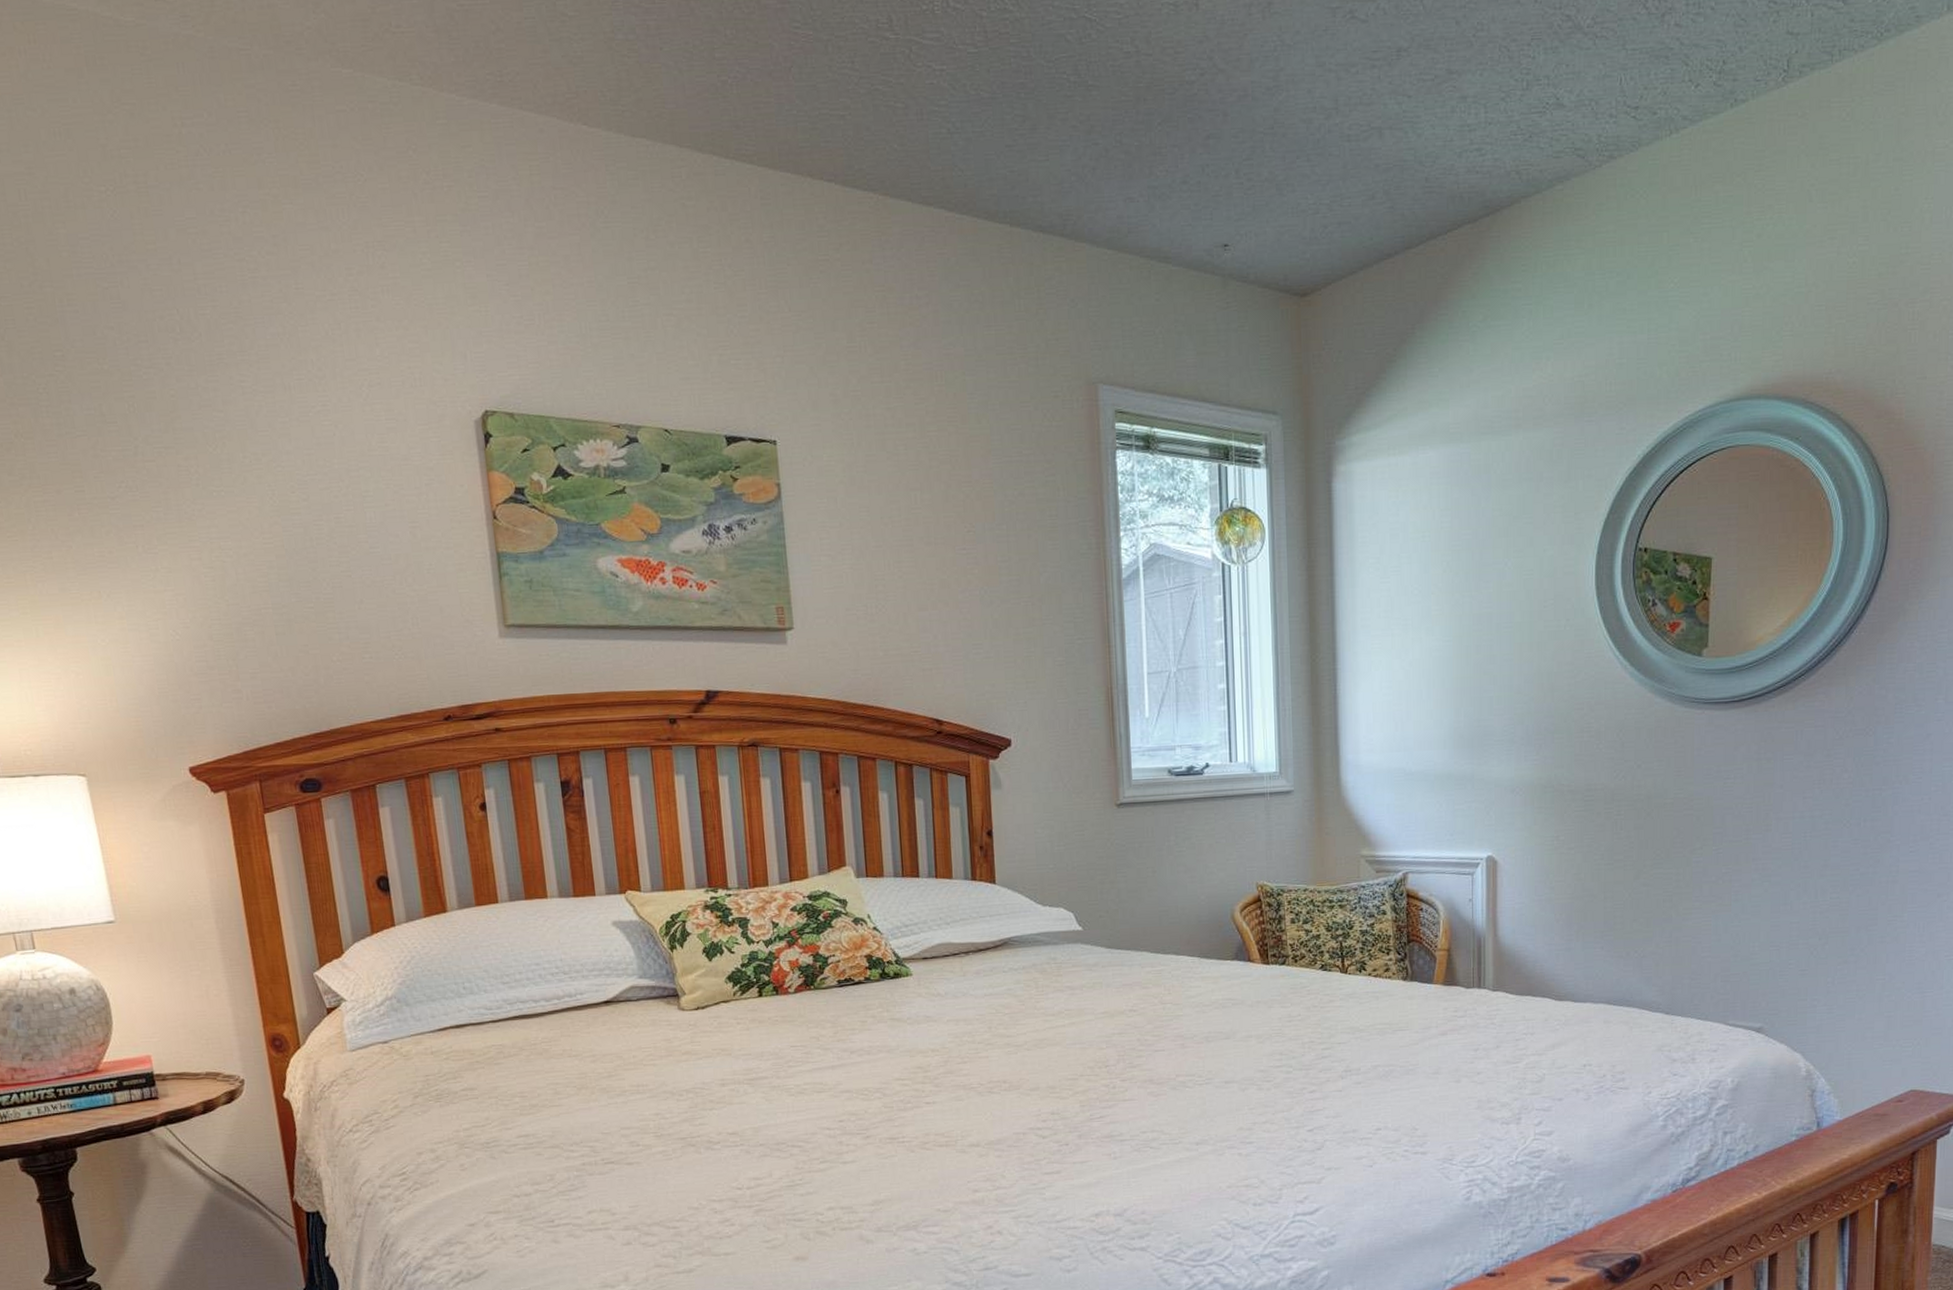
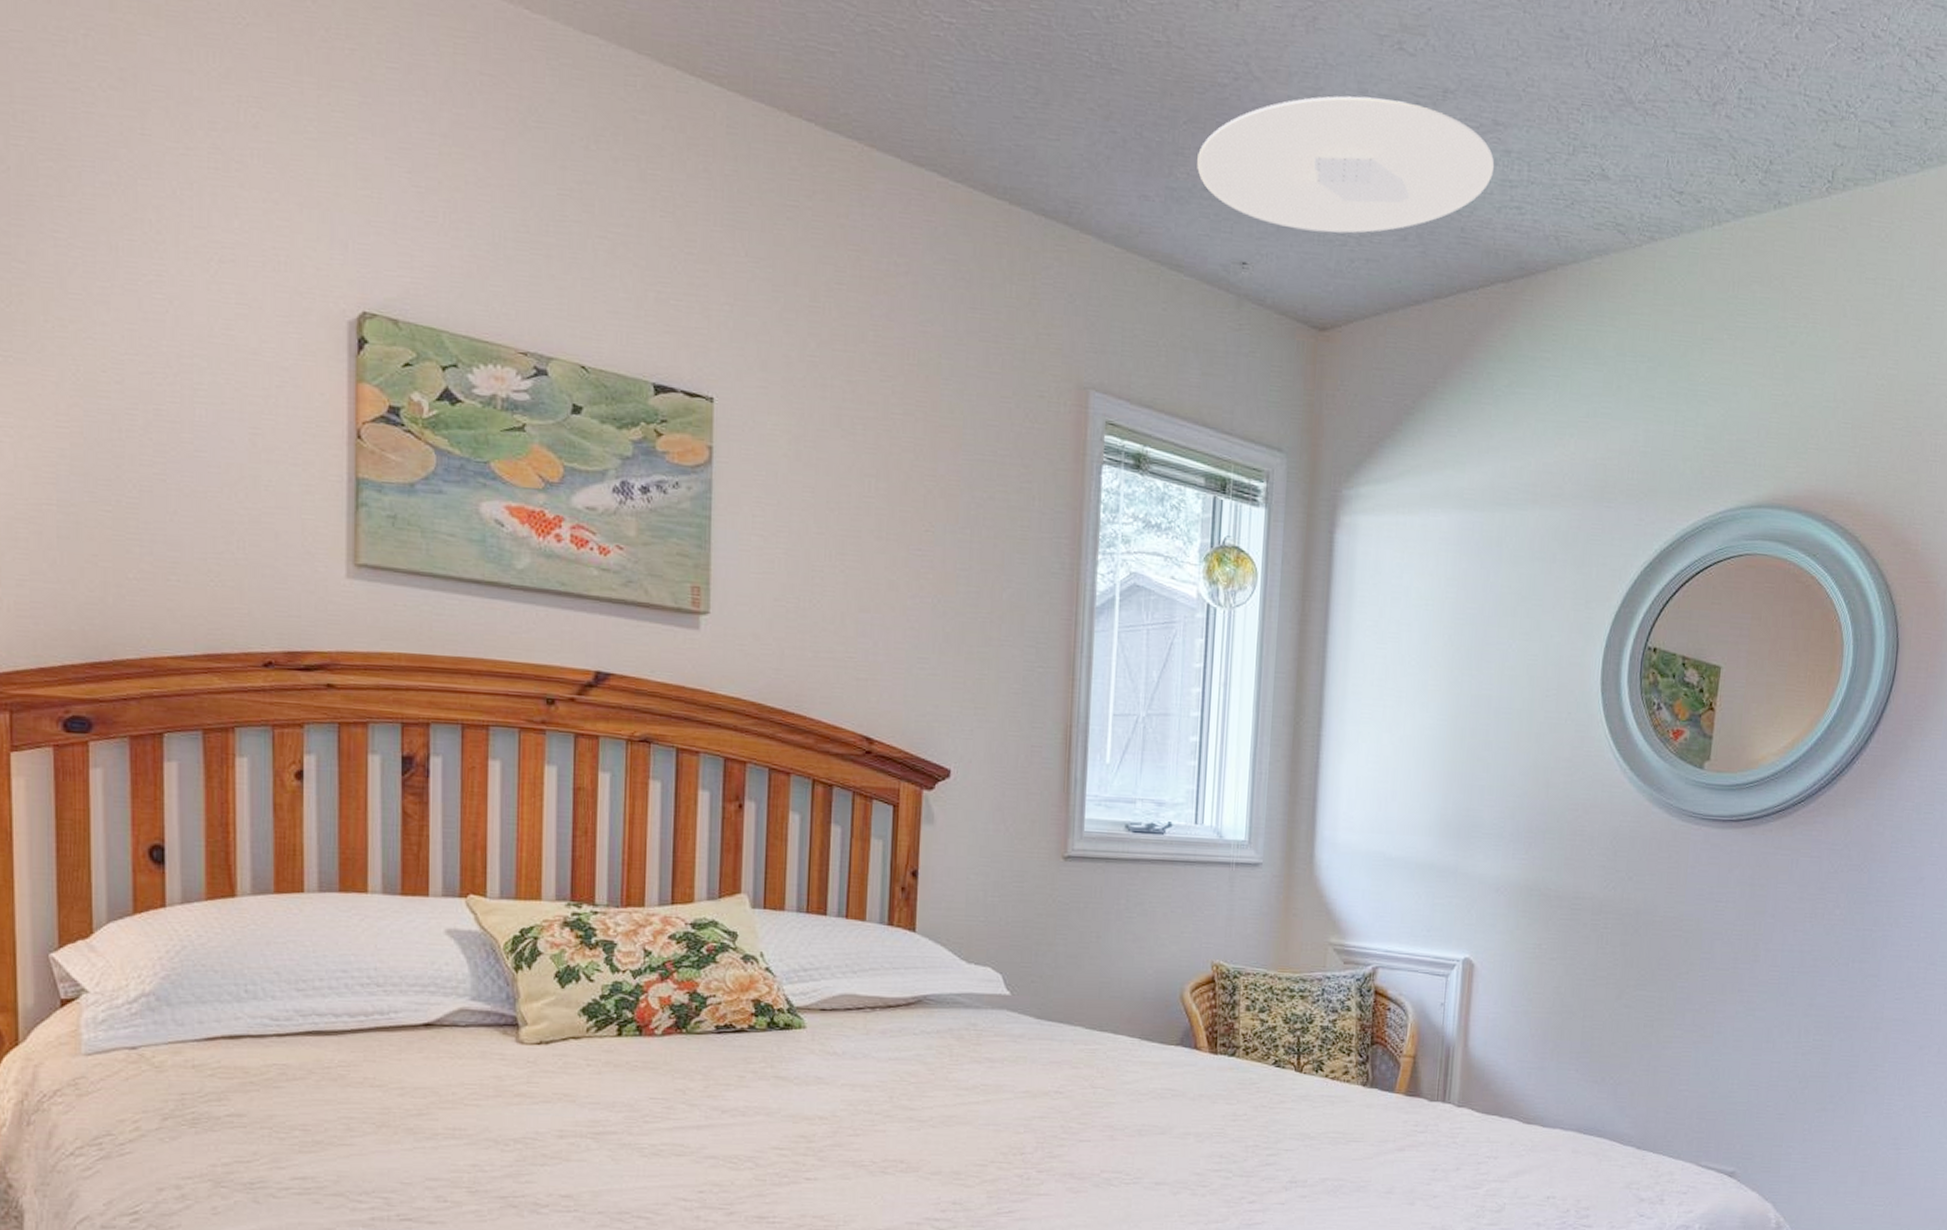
ceiling light: none [1174,67,1452,206] -> present [1197,96,1495,234]

